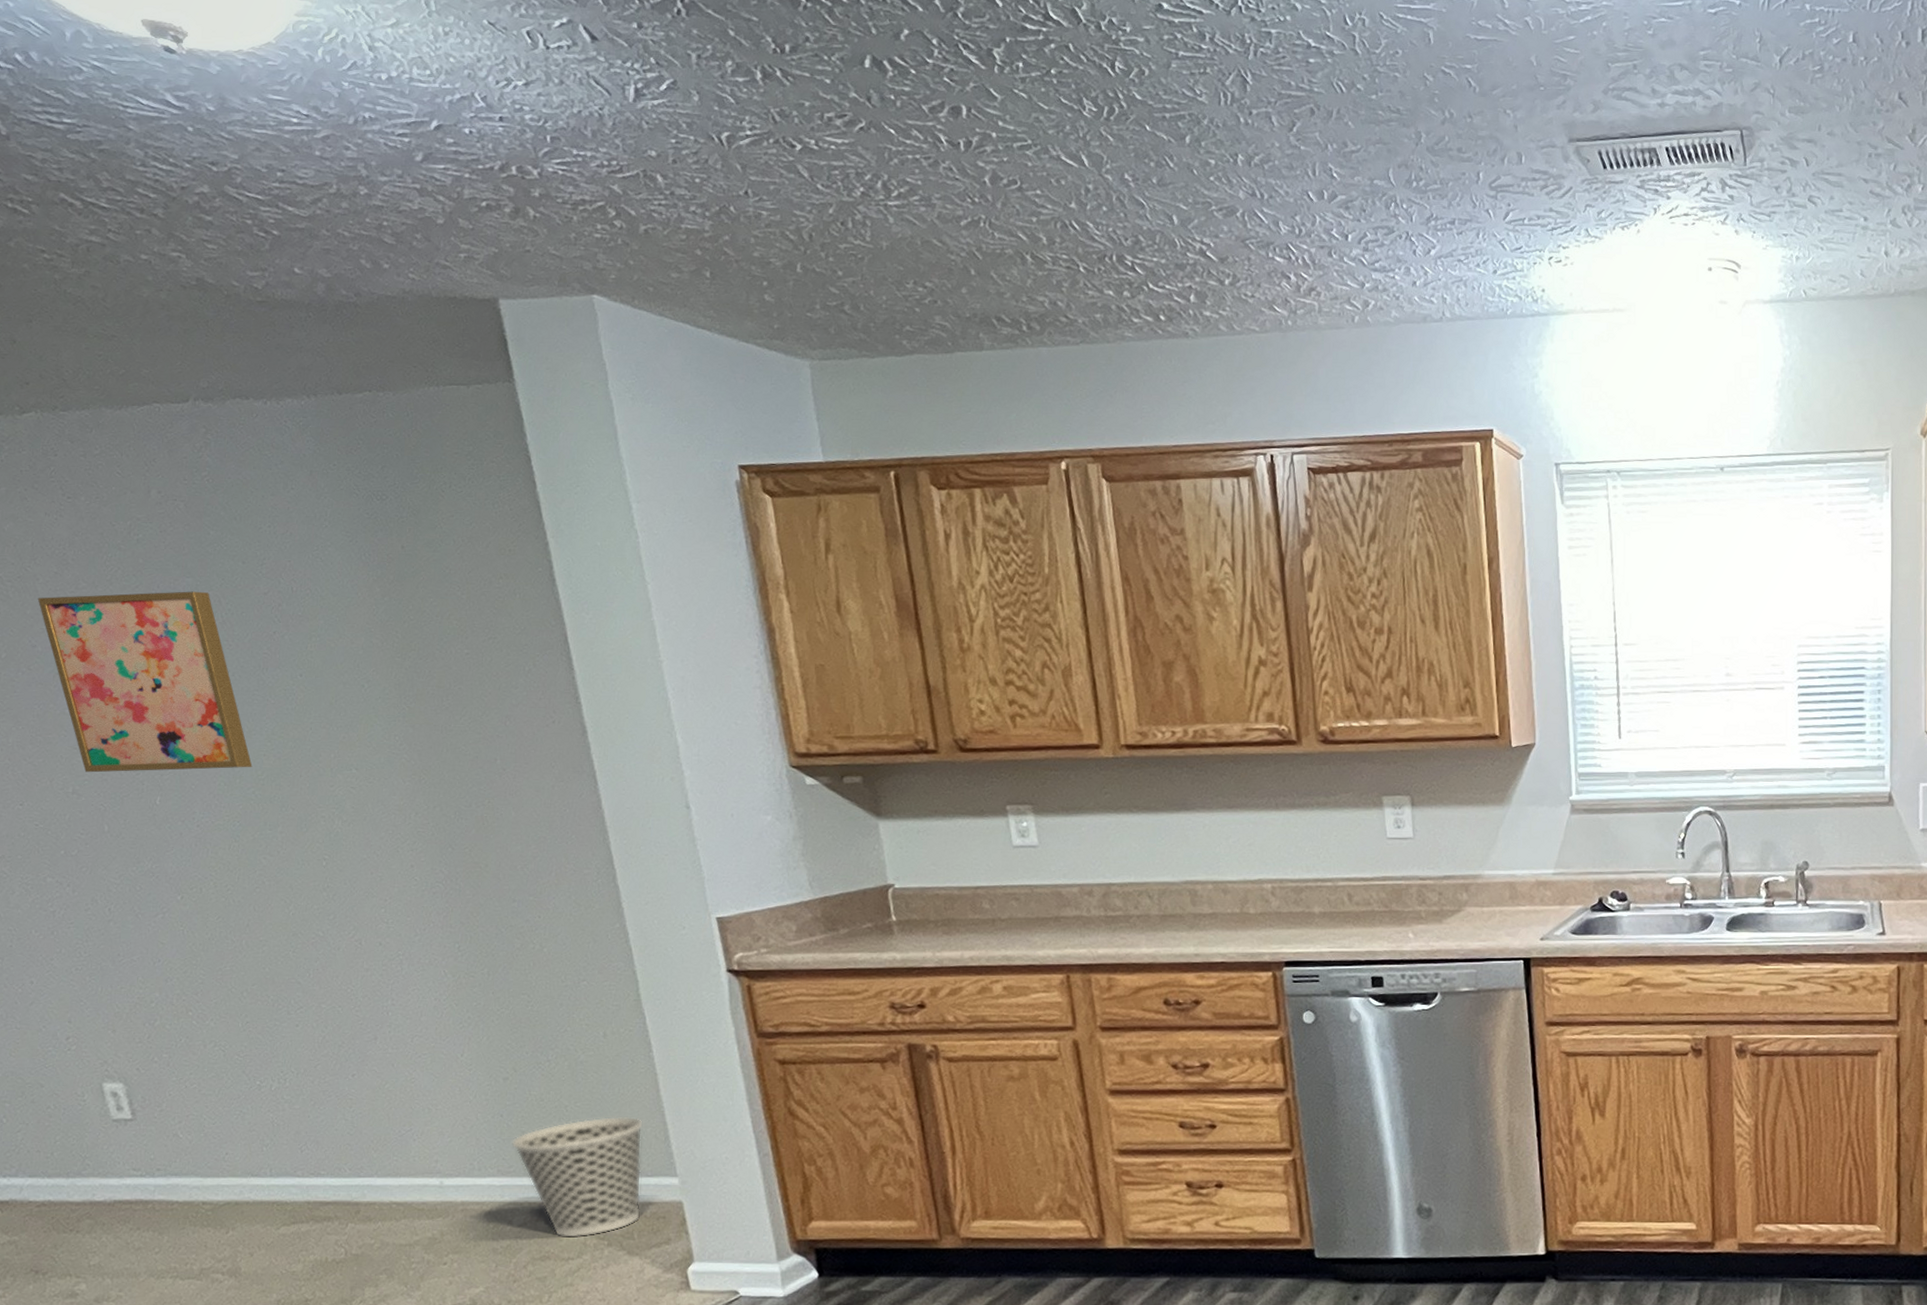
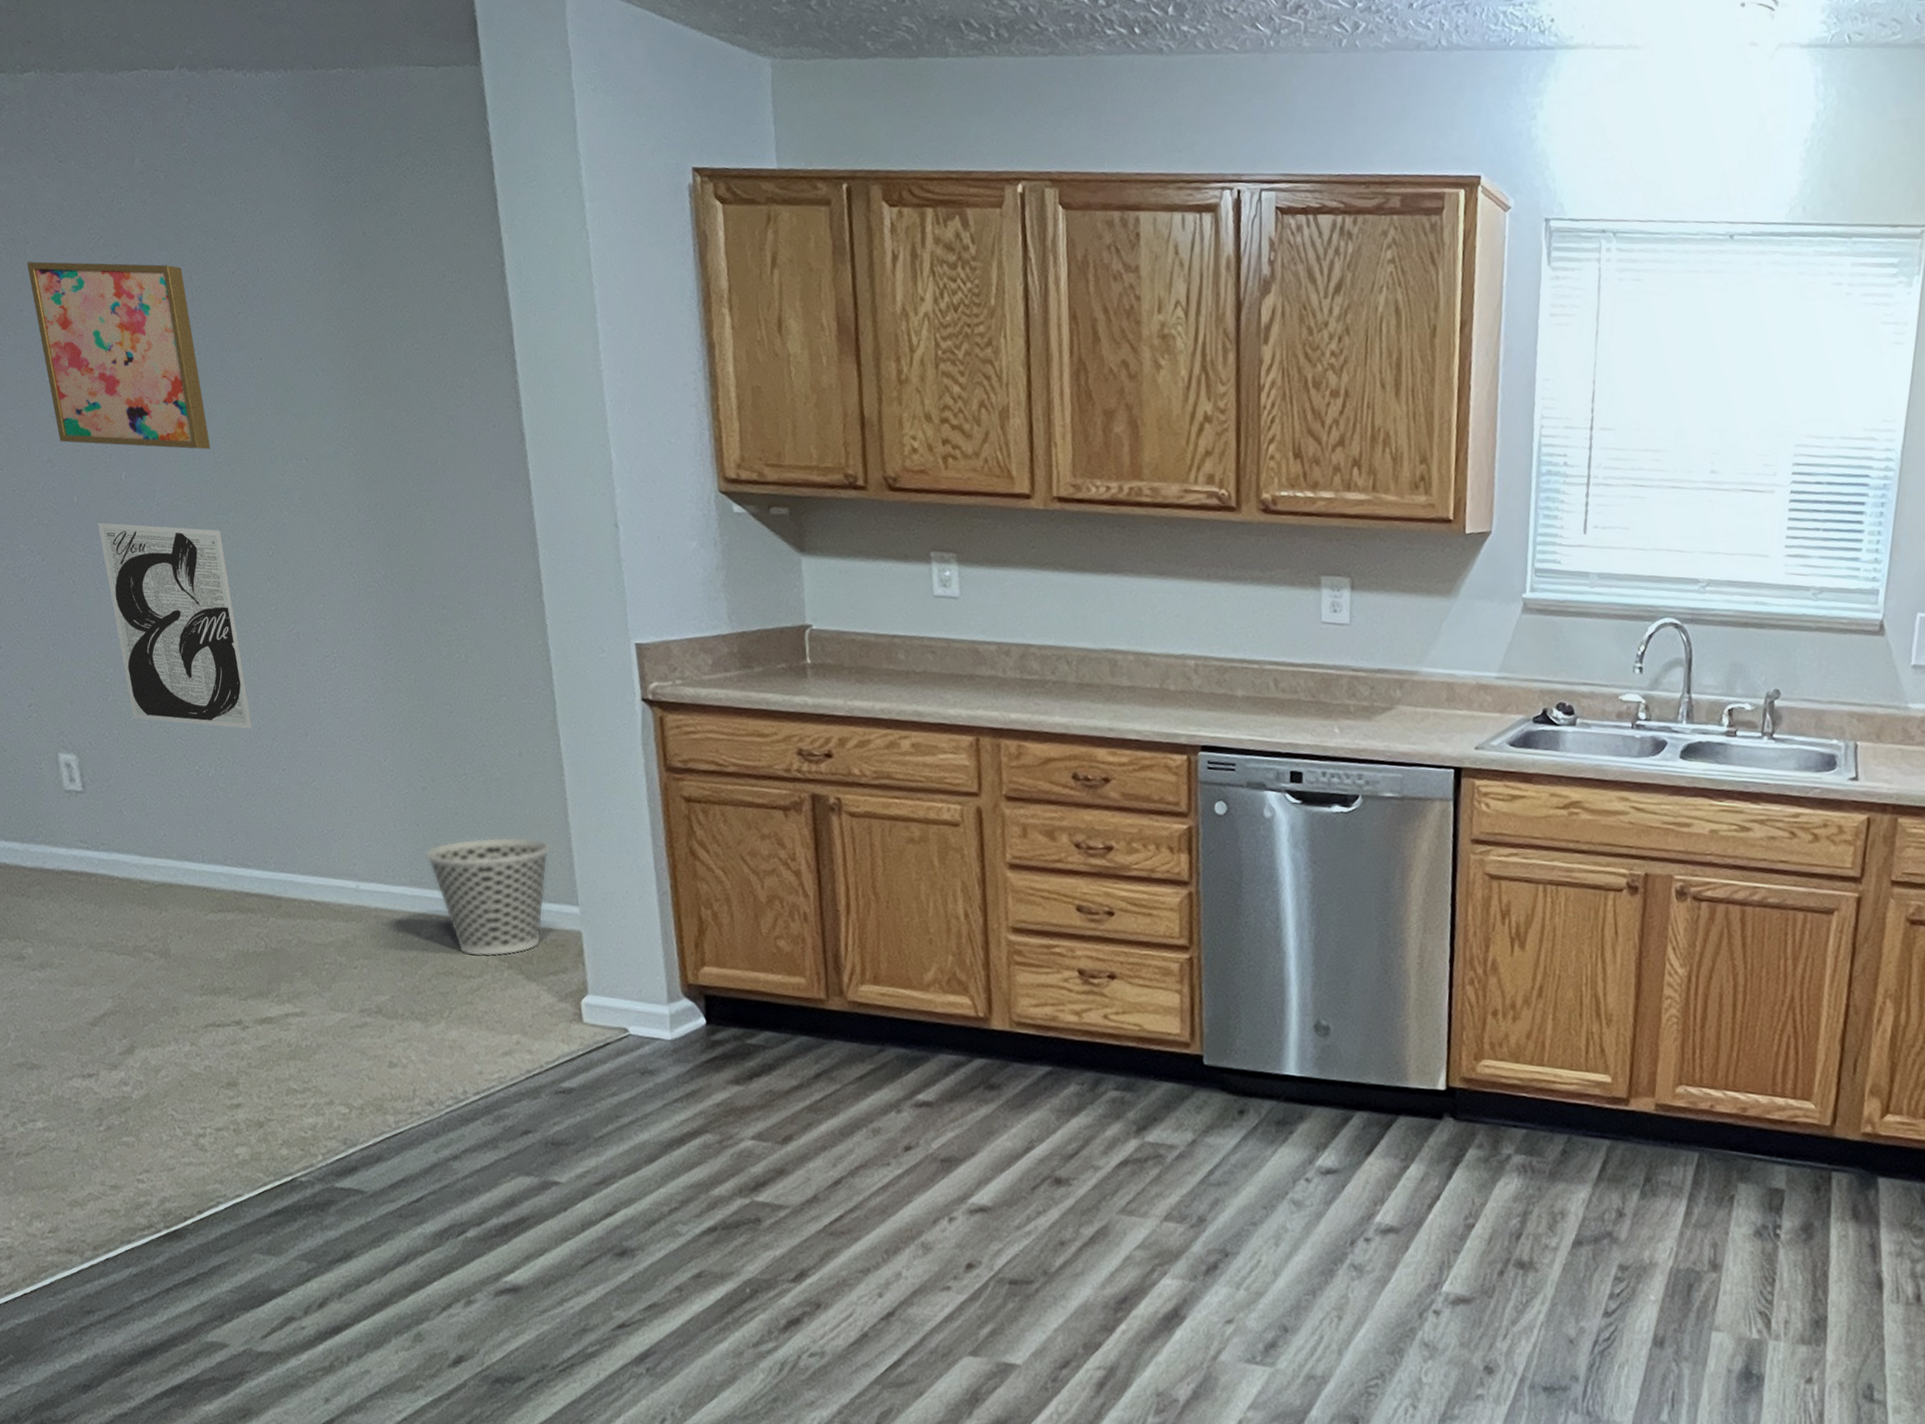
wall art: none [132,845,316,1040] -> present [97,522,253,730]

